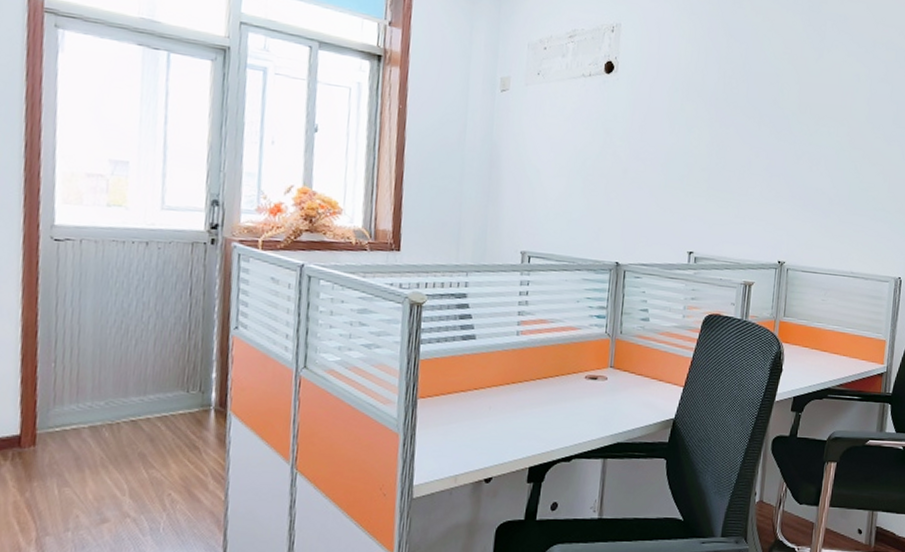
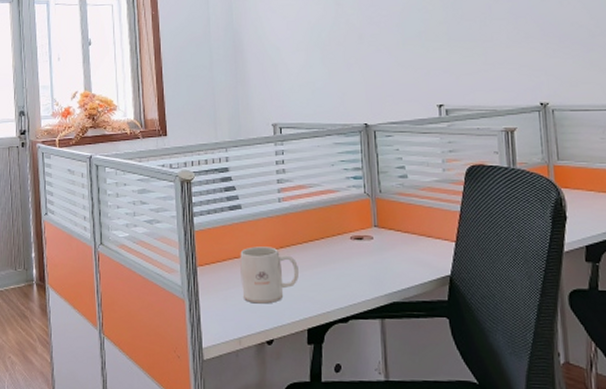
mug: none [464,380,528,441] -> present [240,246,299,304]

